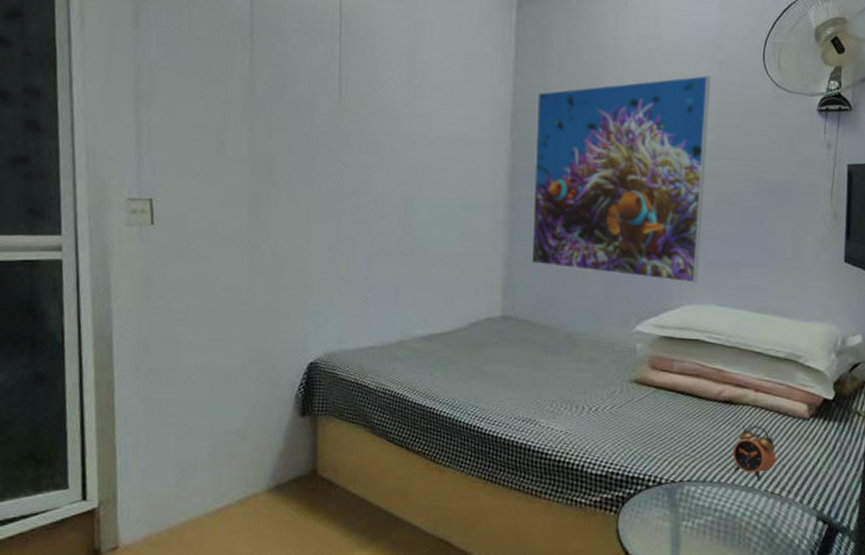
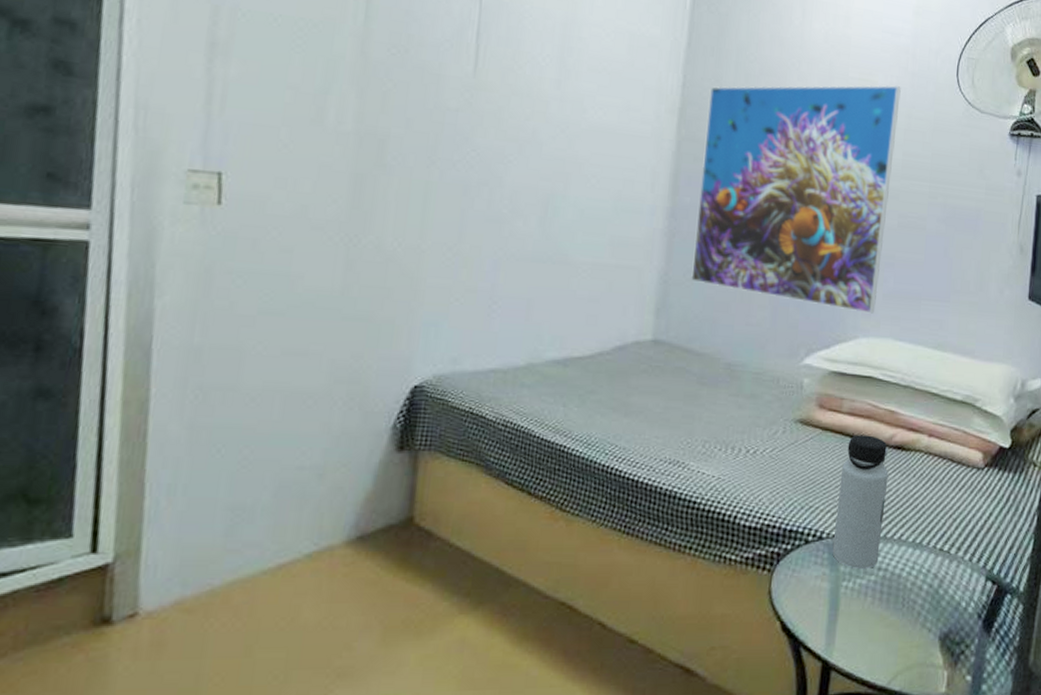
water bottle: none [671,392,719,510] -> present [832,435,889,568]
alarm clock: present [733,426,776,480] -> none [901,475,947,536]

